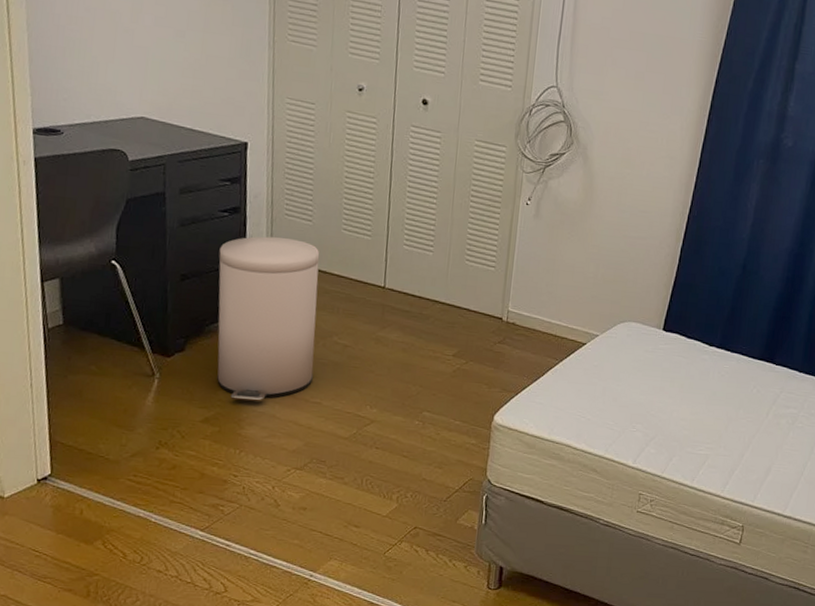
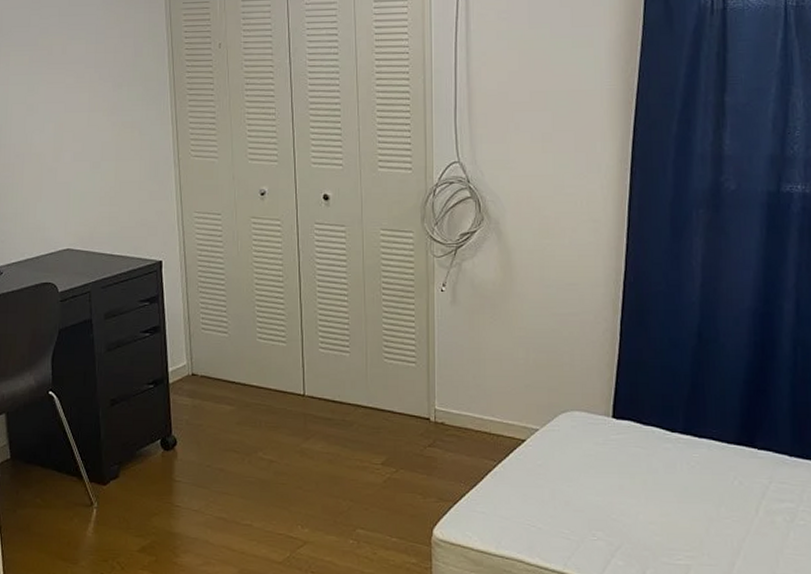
pedal bin: present [217,236,320,402] -> none [143,352,243,528]

